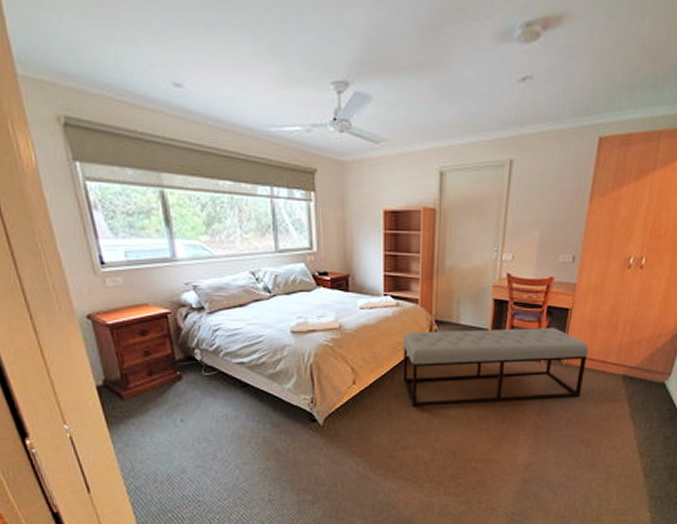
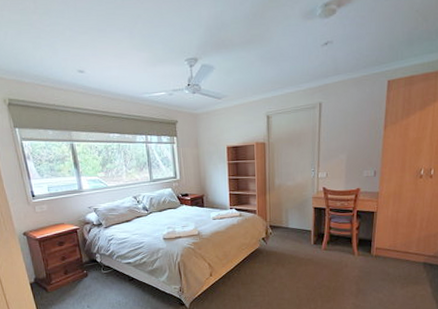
bench: present [402,328,589,408] -> none [245,227,393,293]

